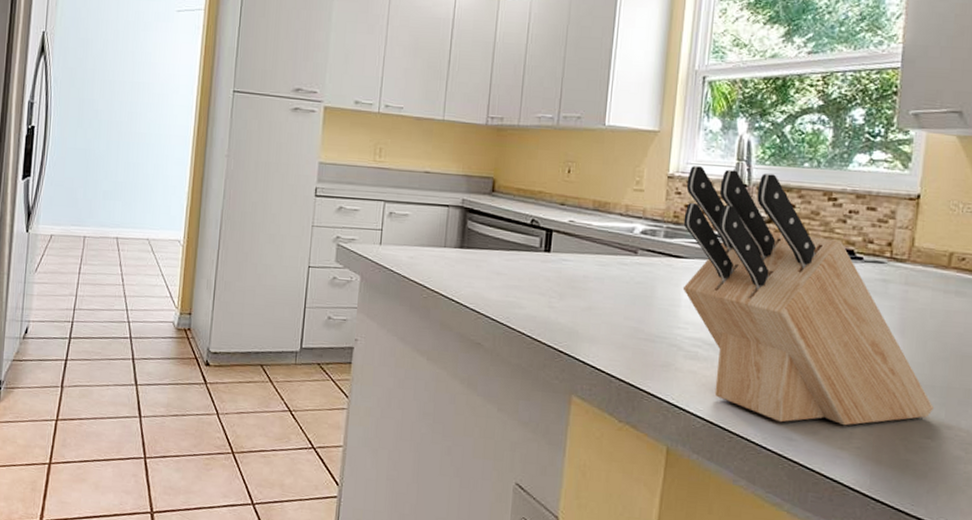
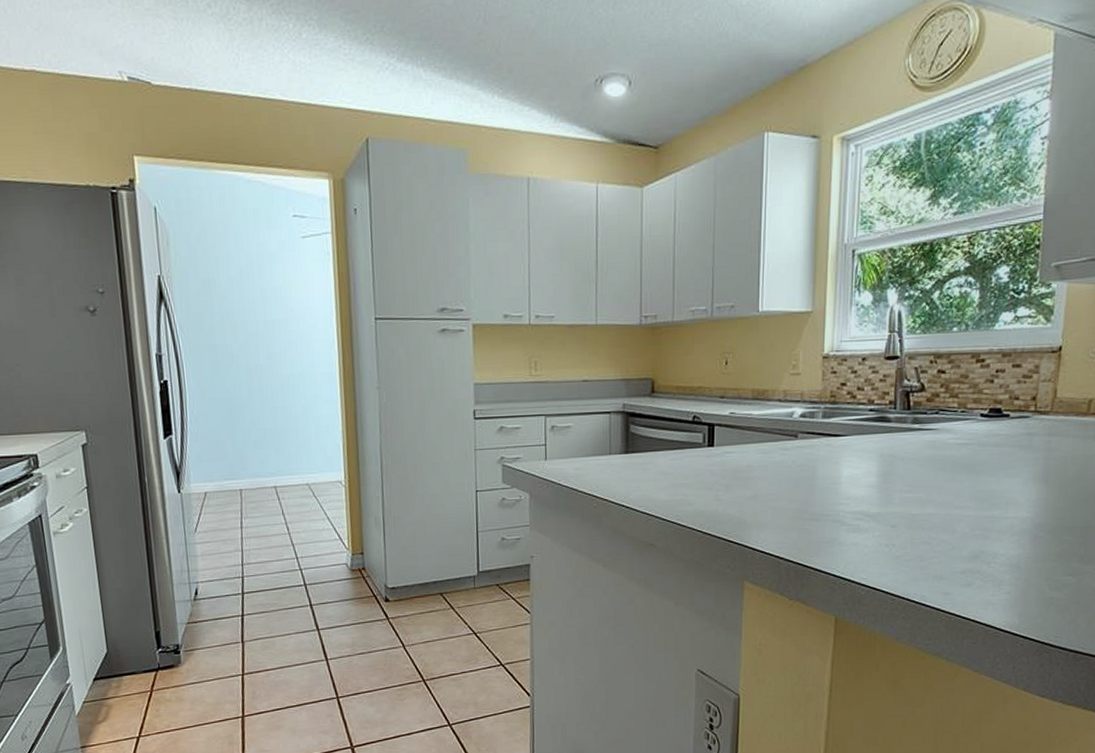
knife block: present [682,166,934,426] -> none [840,342,1075,580]

